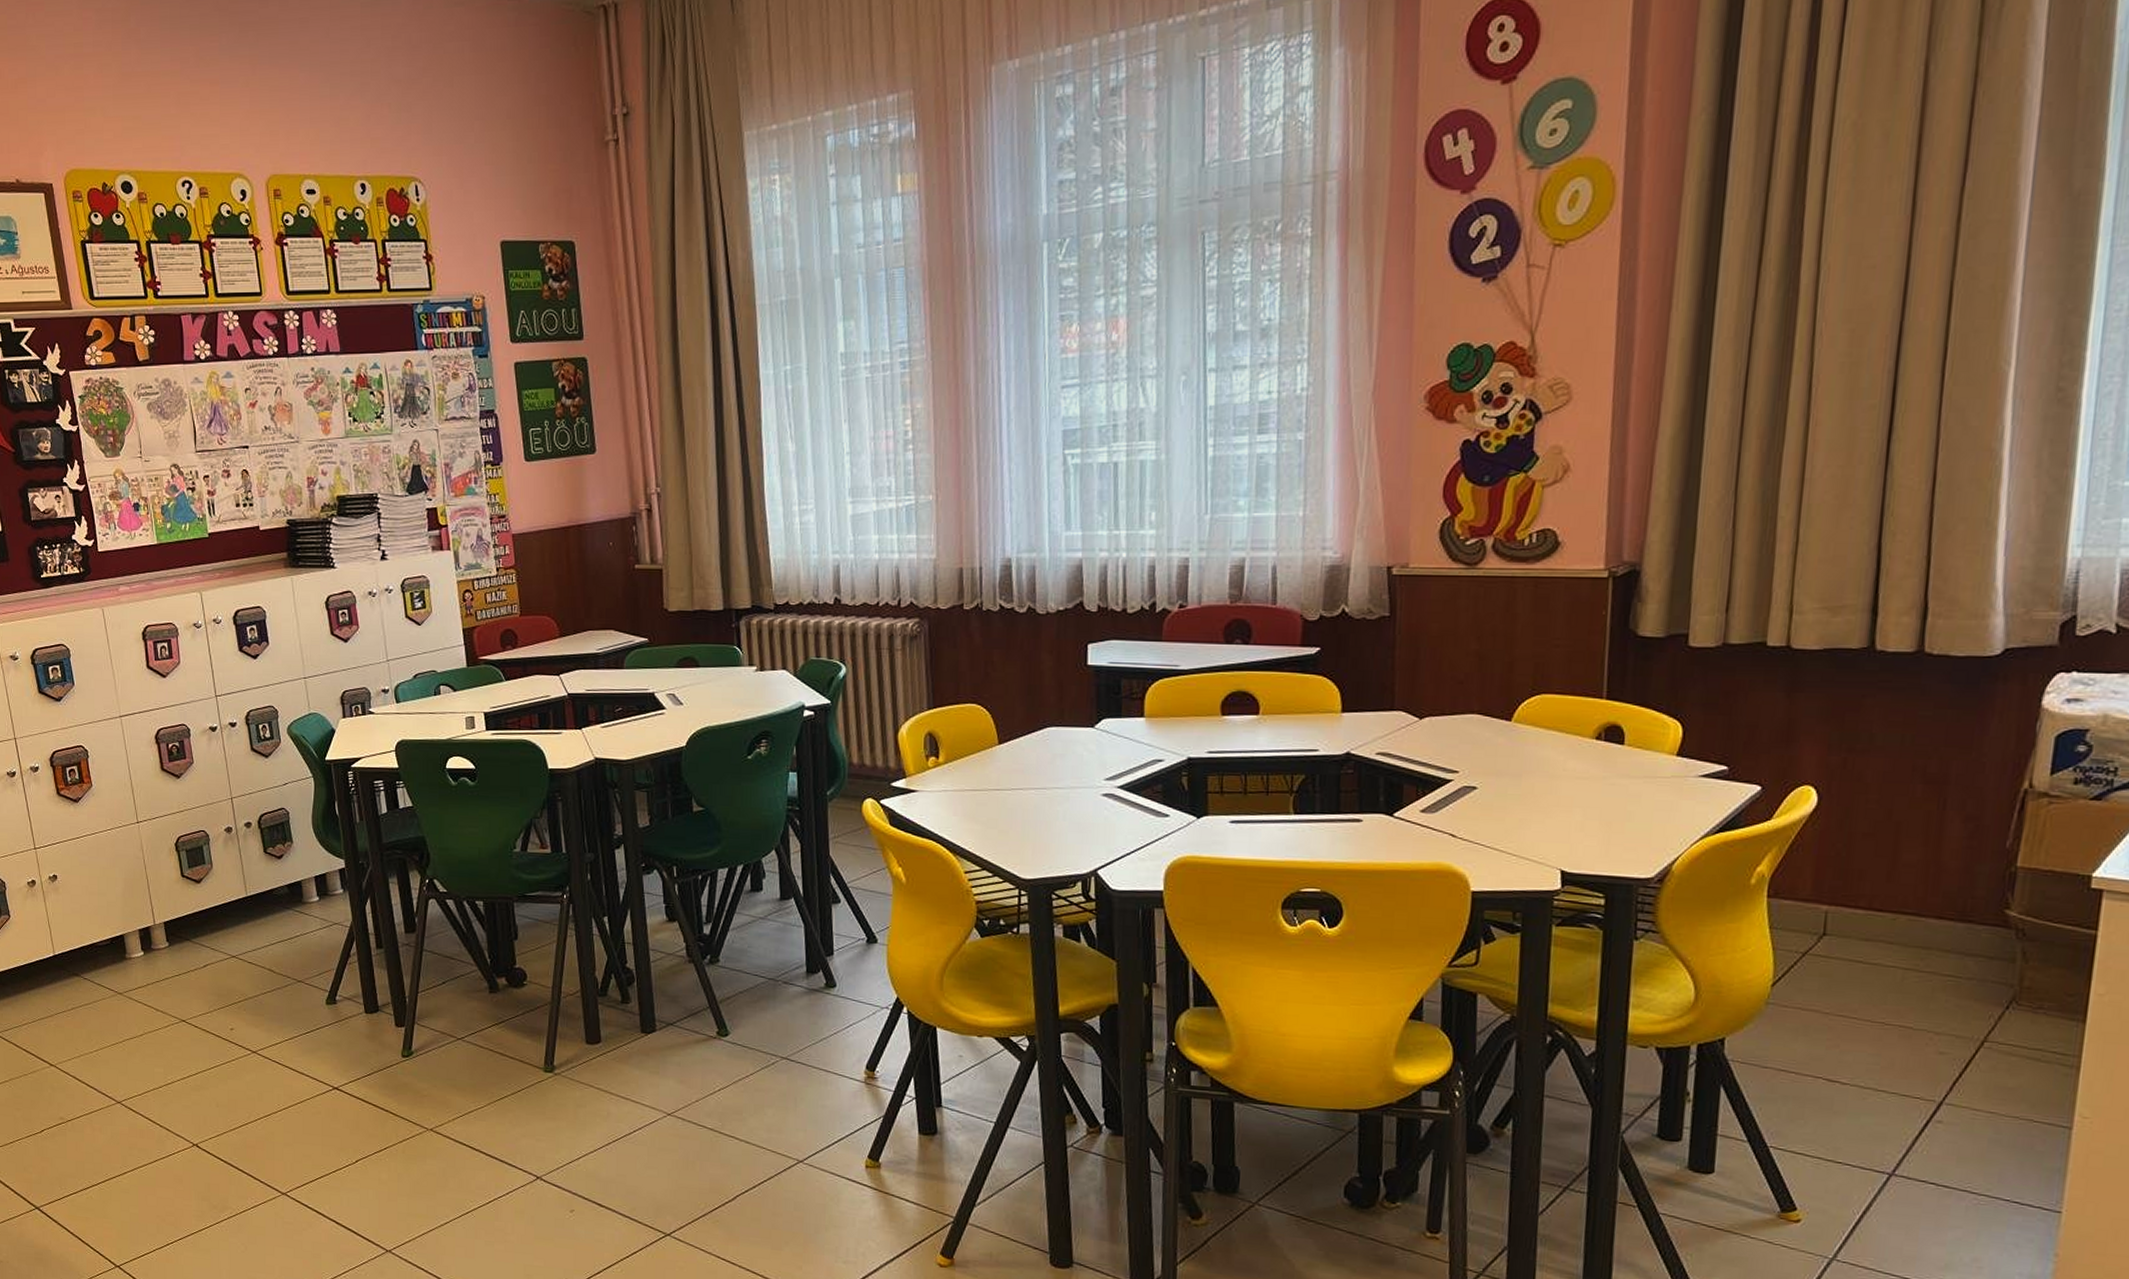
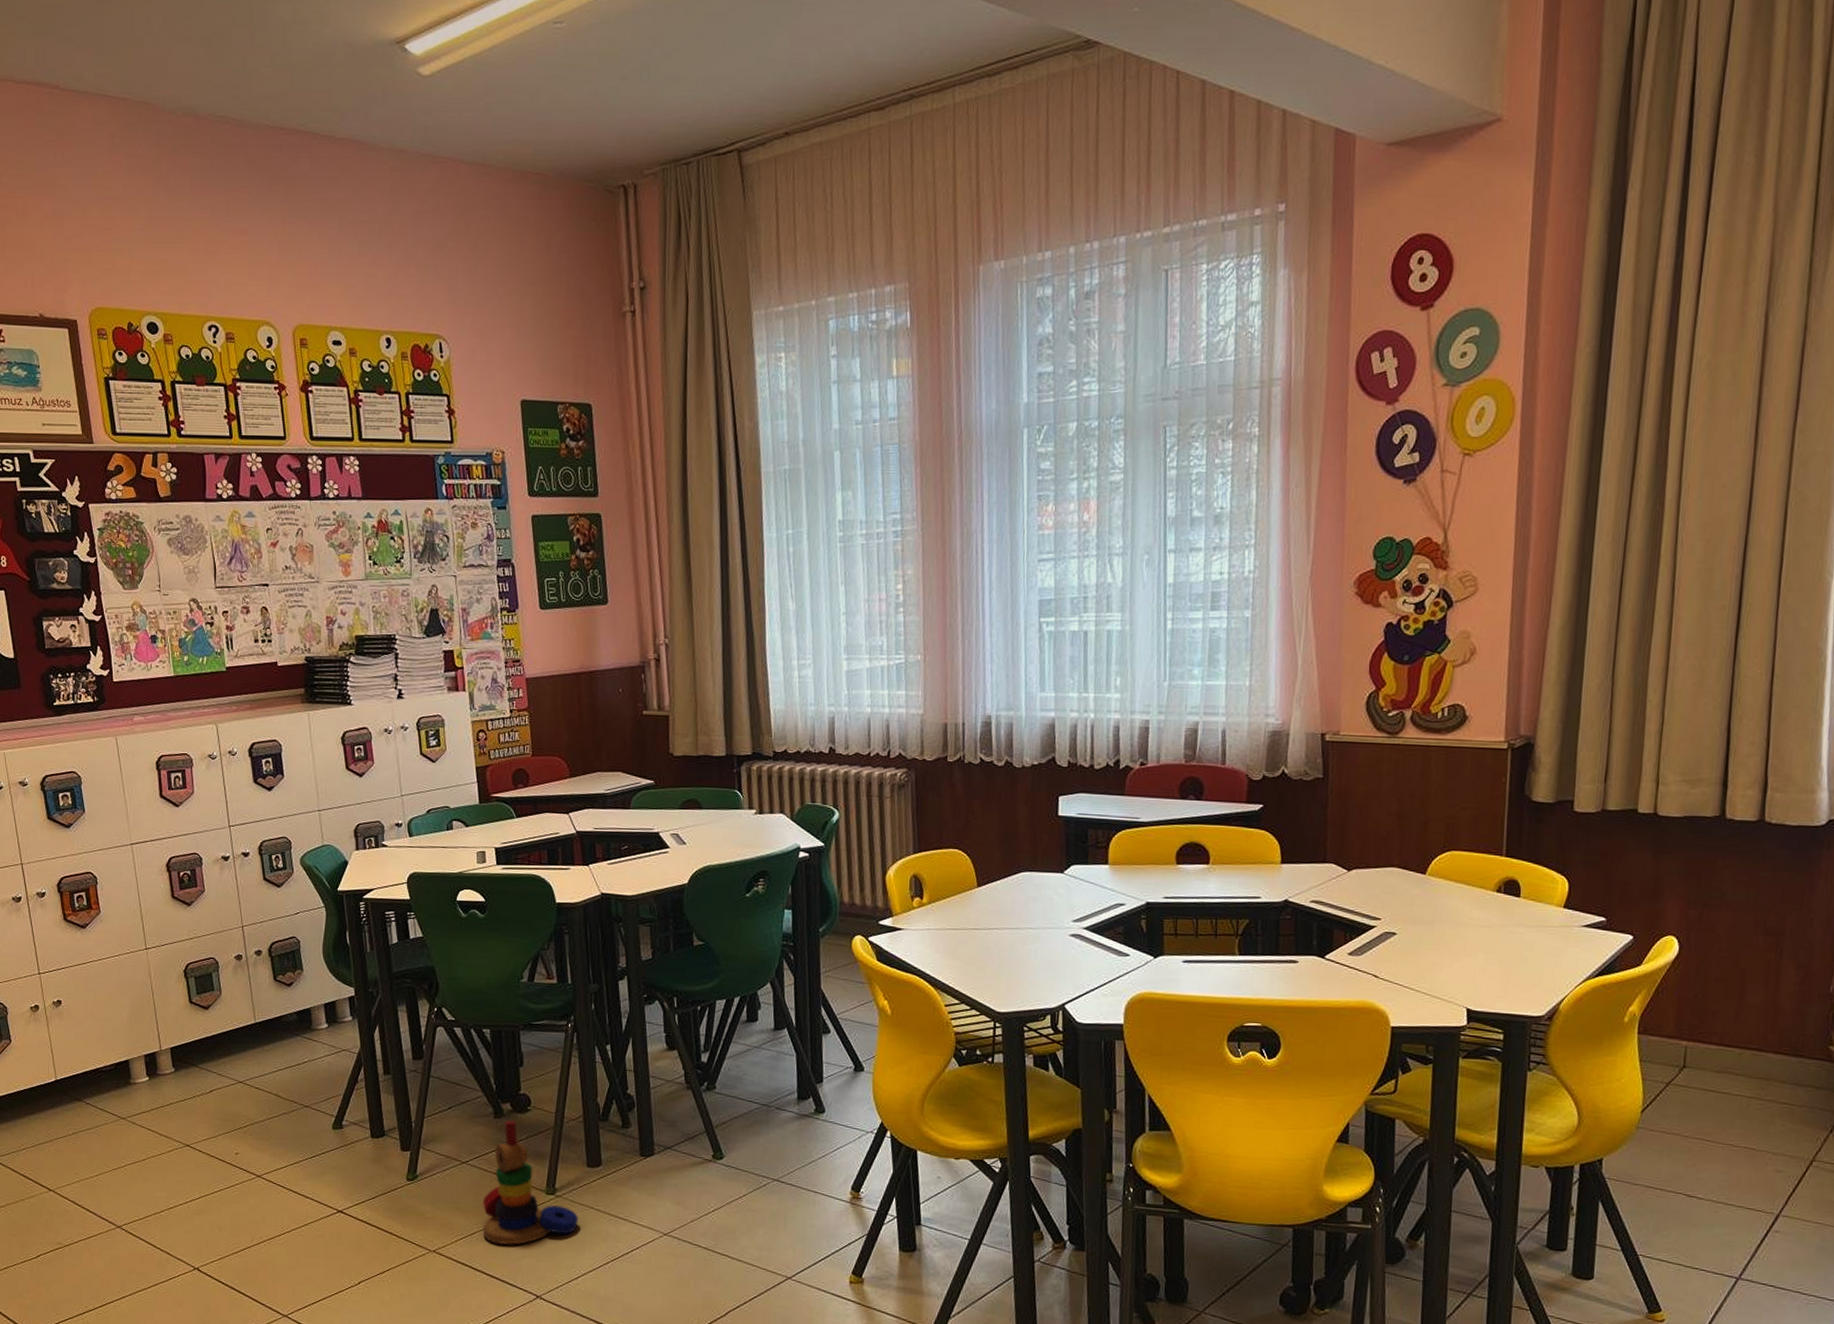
stacking toy: none [480,995,578,1124] -> present [482,1120,578,1245]

